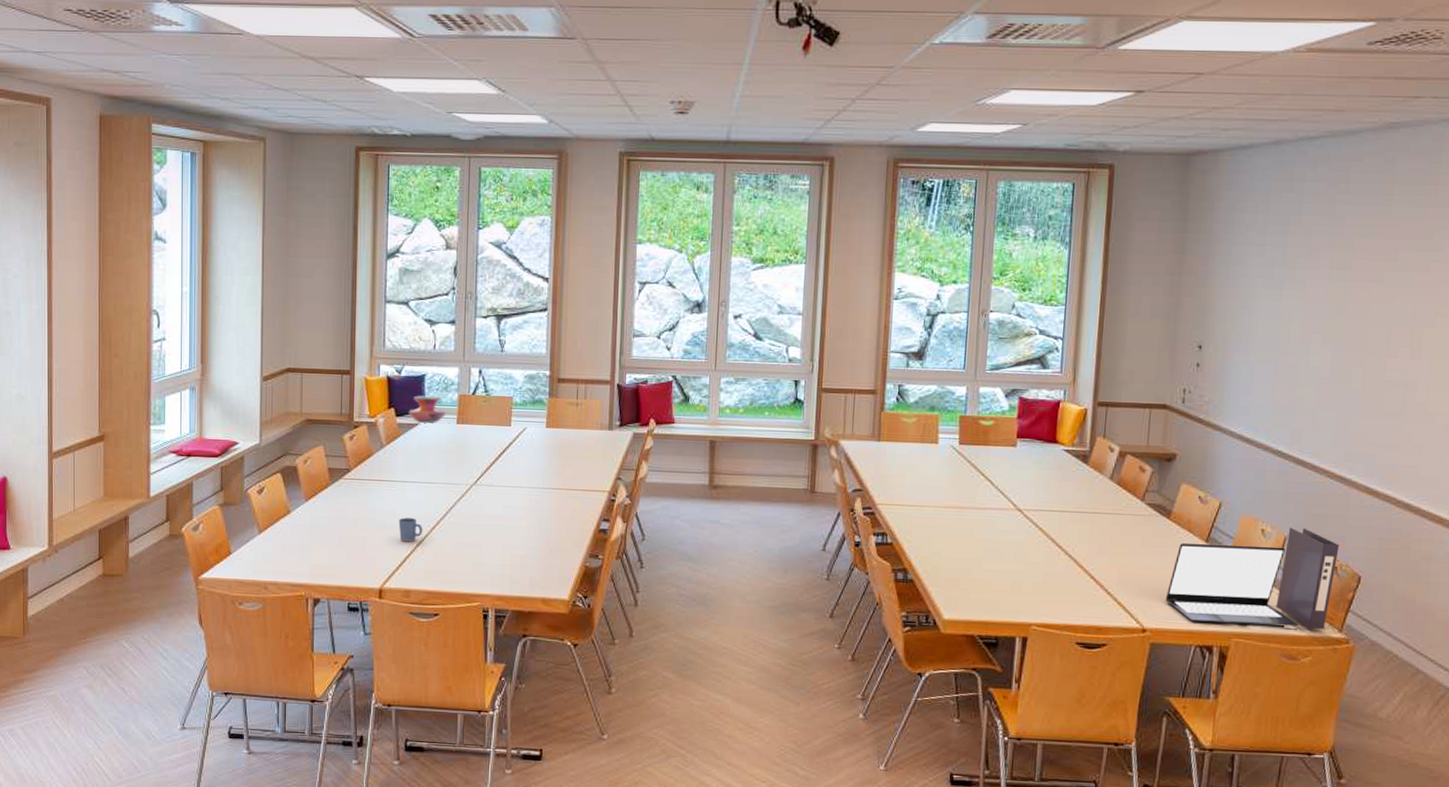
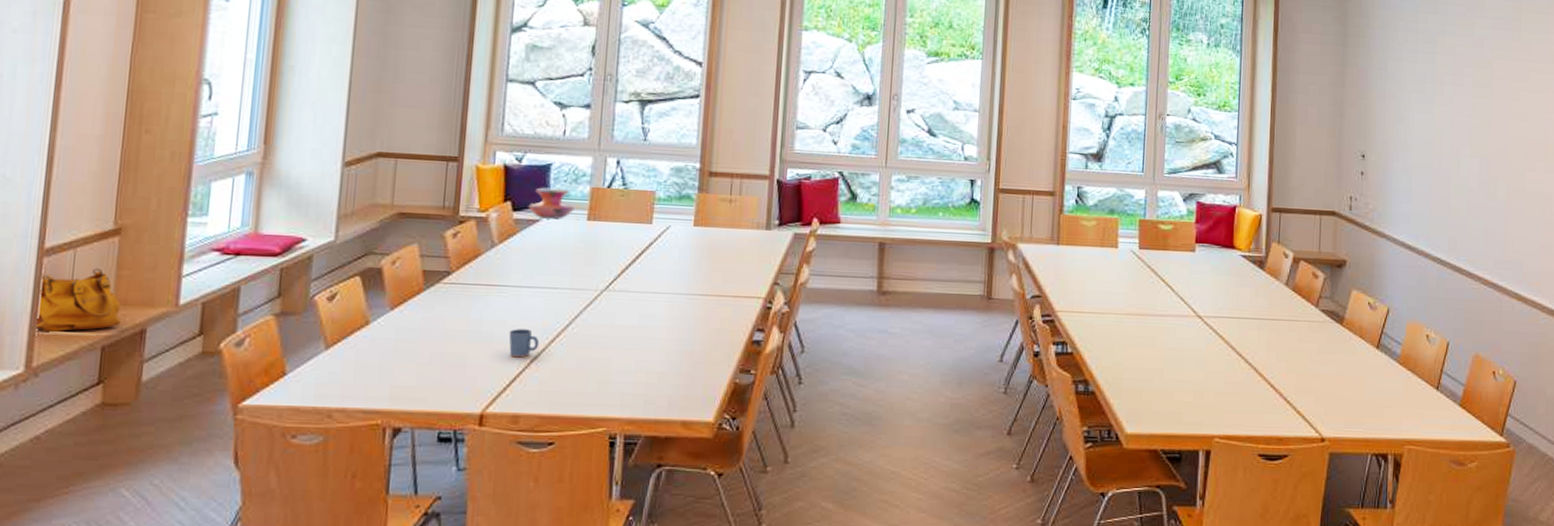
handbag: none [52,467,110,519] -> present [35,268,121,333]
laptop: present [1165,542,1299,626] -> none [1342,349,1465,431]
binder: present [1275,527,1340,629] -> none [1442,332,1496,433]

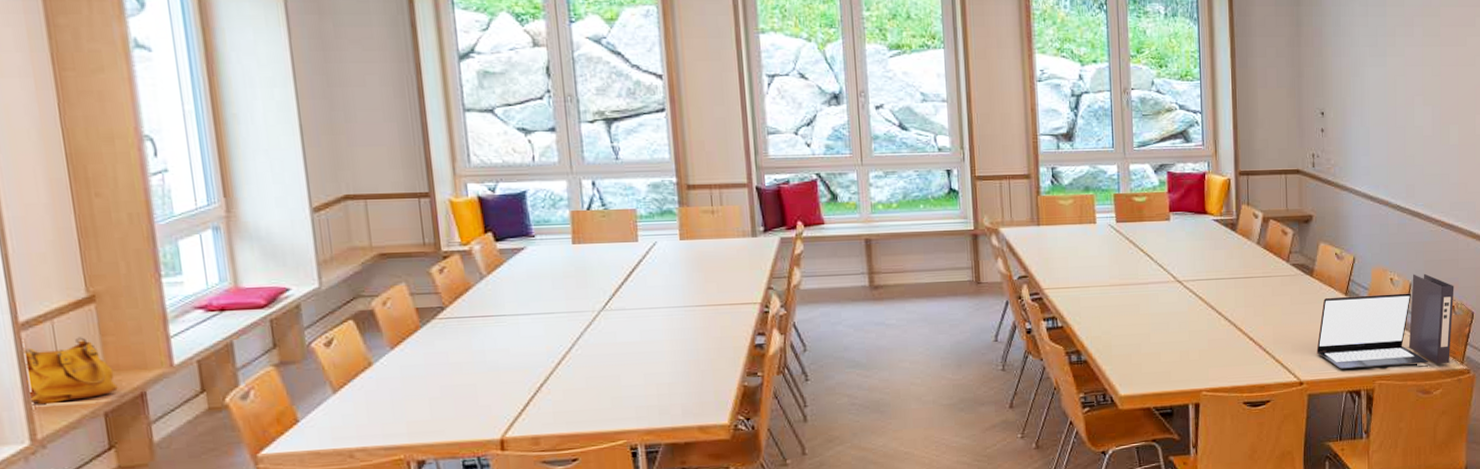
mug: present [508,329,540,358] -> none [514,355,547,383]
decorative vase: present [528,187,575,221] -> none [510,214,558,247]
laptop: none [1342,349,1465,431] -> present [1316,293,1429,370]
binder: none [1442,332,1496,433] -> present [1408,273,1454,364]

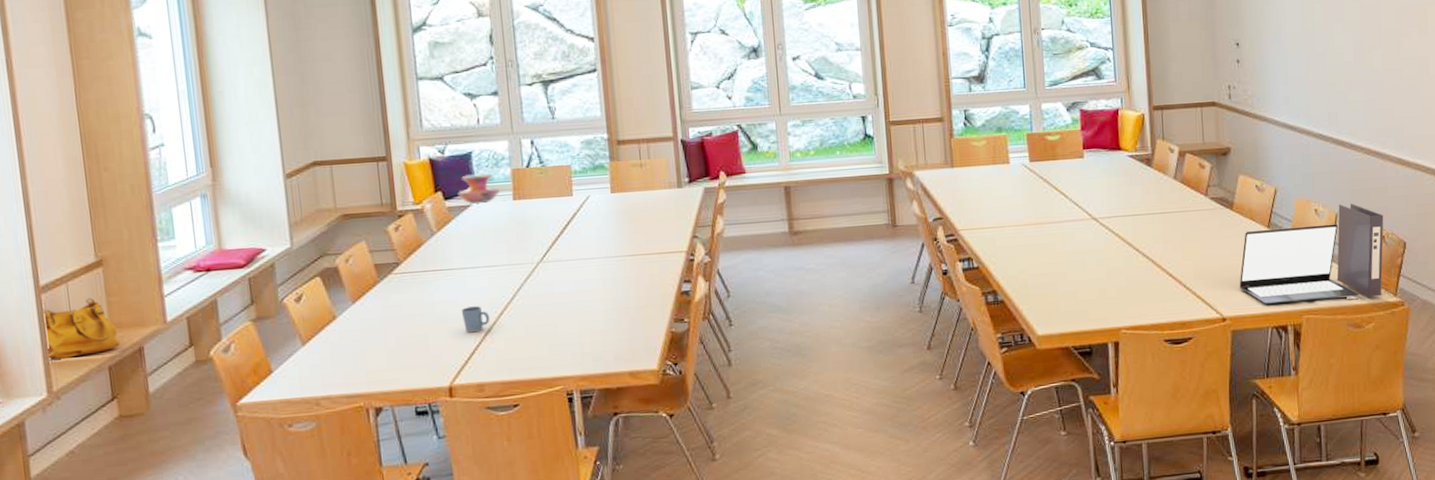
decorative vase: none [510,214,558,247] -> present [457,173,500,204]
mug: none [514,355,547,383] -> present [461,306,490,333]

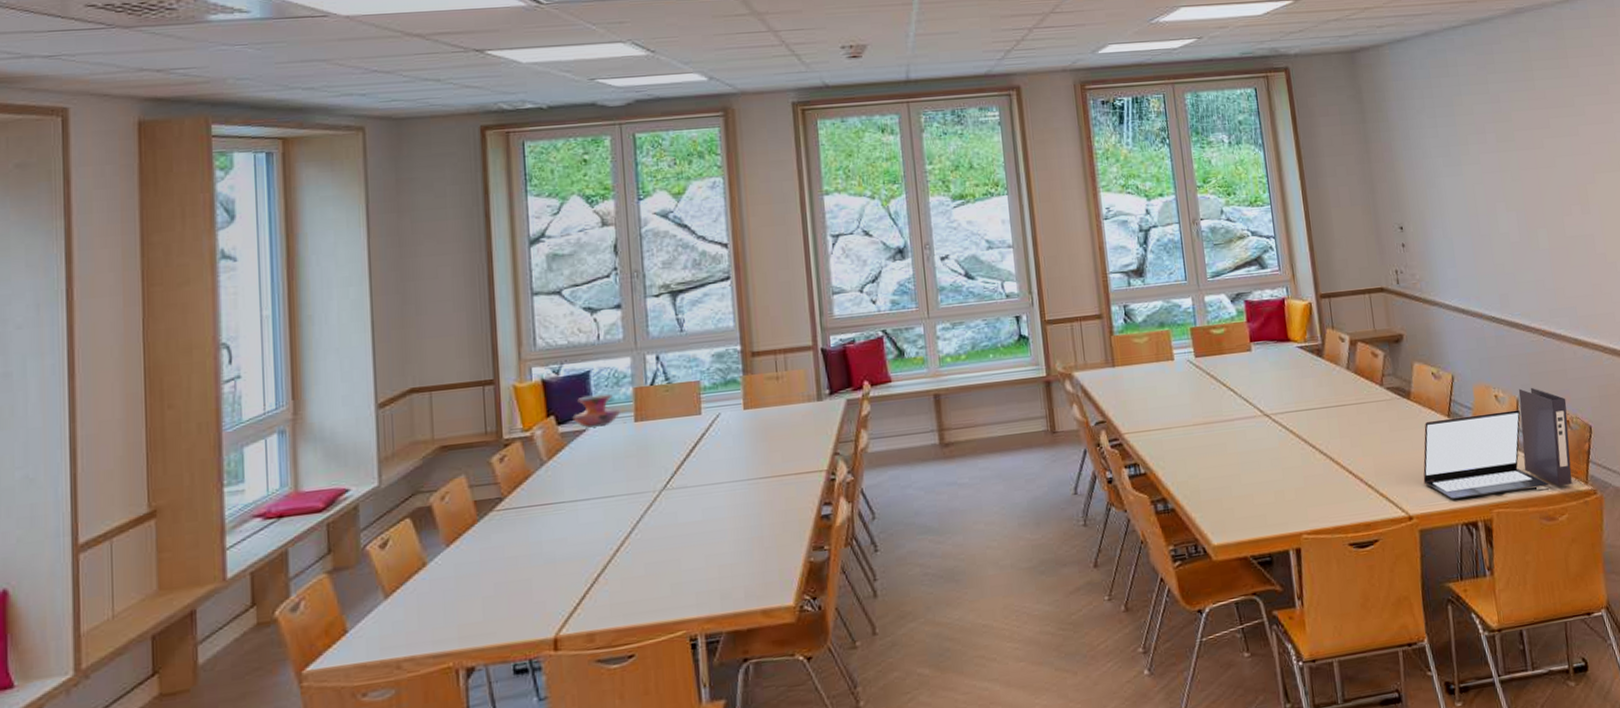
handbag: present [42,298,120,360] -> none [78,555,168,631]
mug: present [461,306,490,333] -> none [571,543,605,575]

